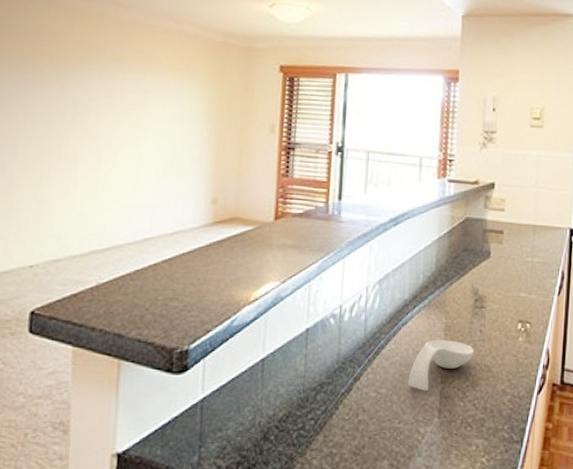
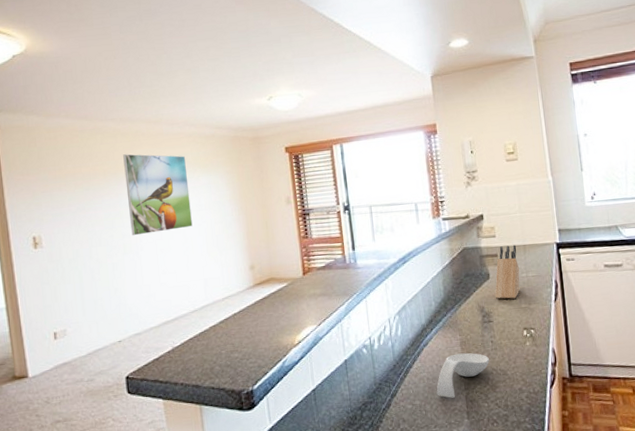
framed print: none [72,38,156,141] -> present [123,154,193,236]
knife block: none [492,222,526,285] -> present [495,245,520,299]

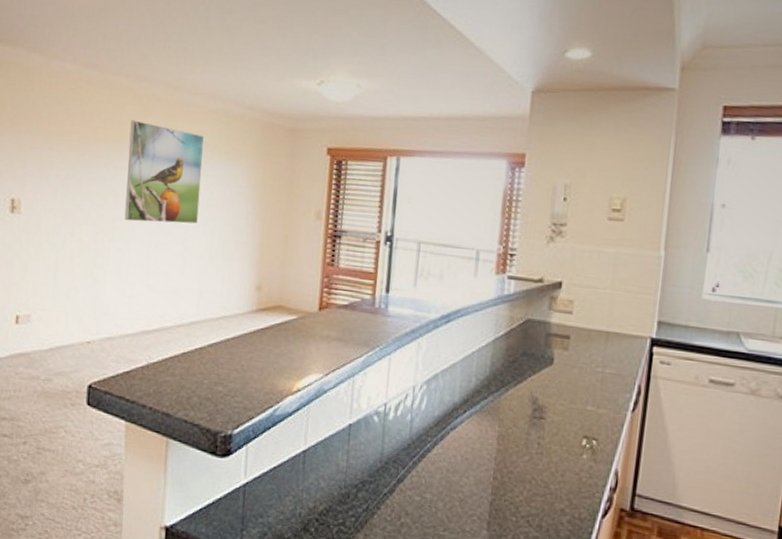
spoon rest: present [436,352,489,398] -> none [454,447,530,501]
knife block: present [495,245,520,299] -> none [554,327,597,397]

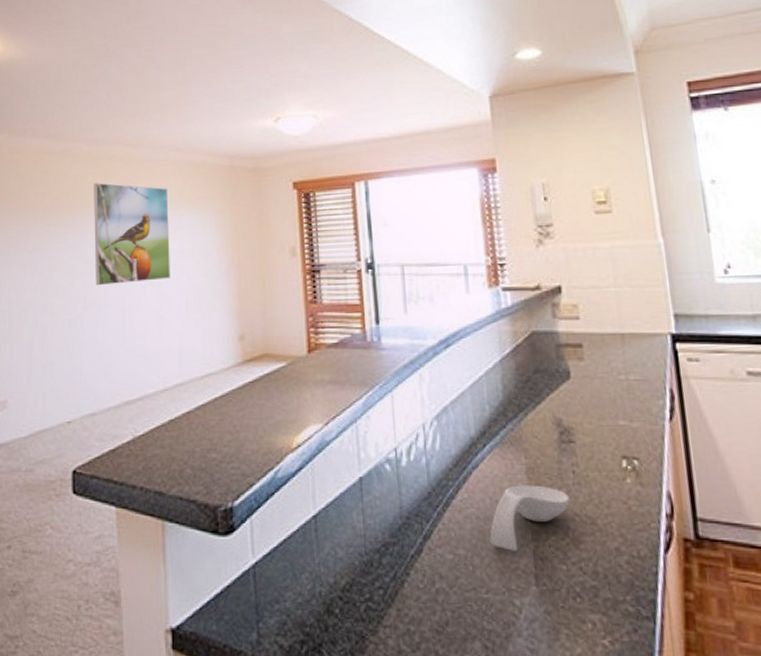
spoon rest: none [454,447,530,501] -> present [489,485,569,551]

